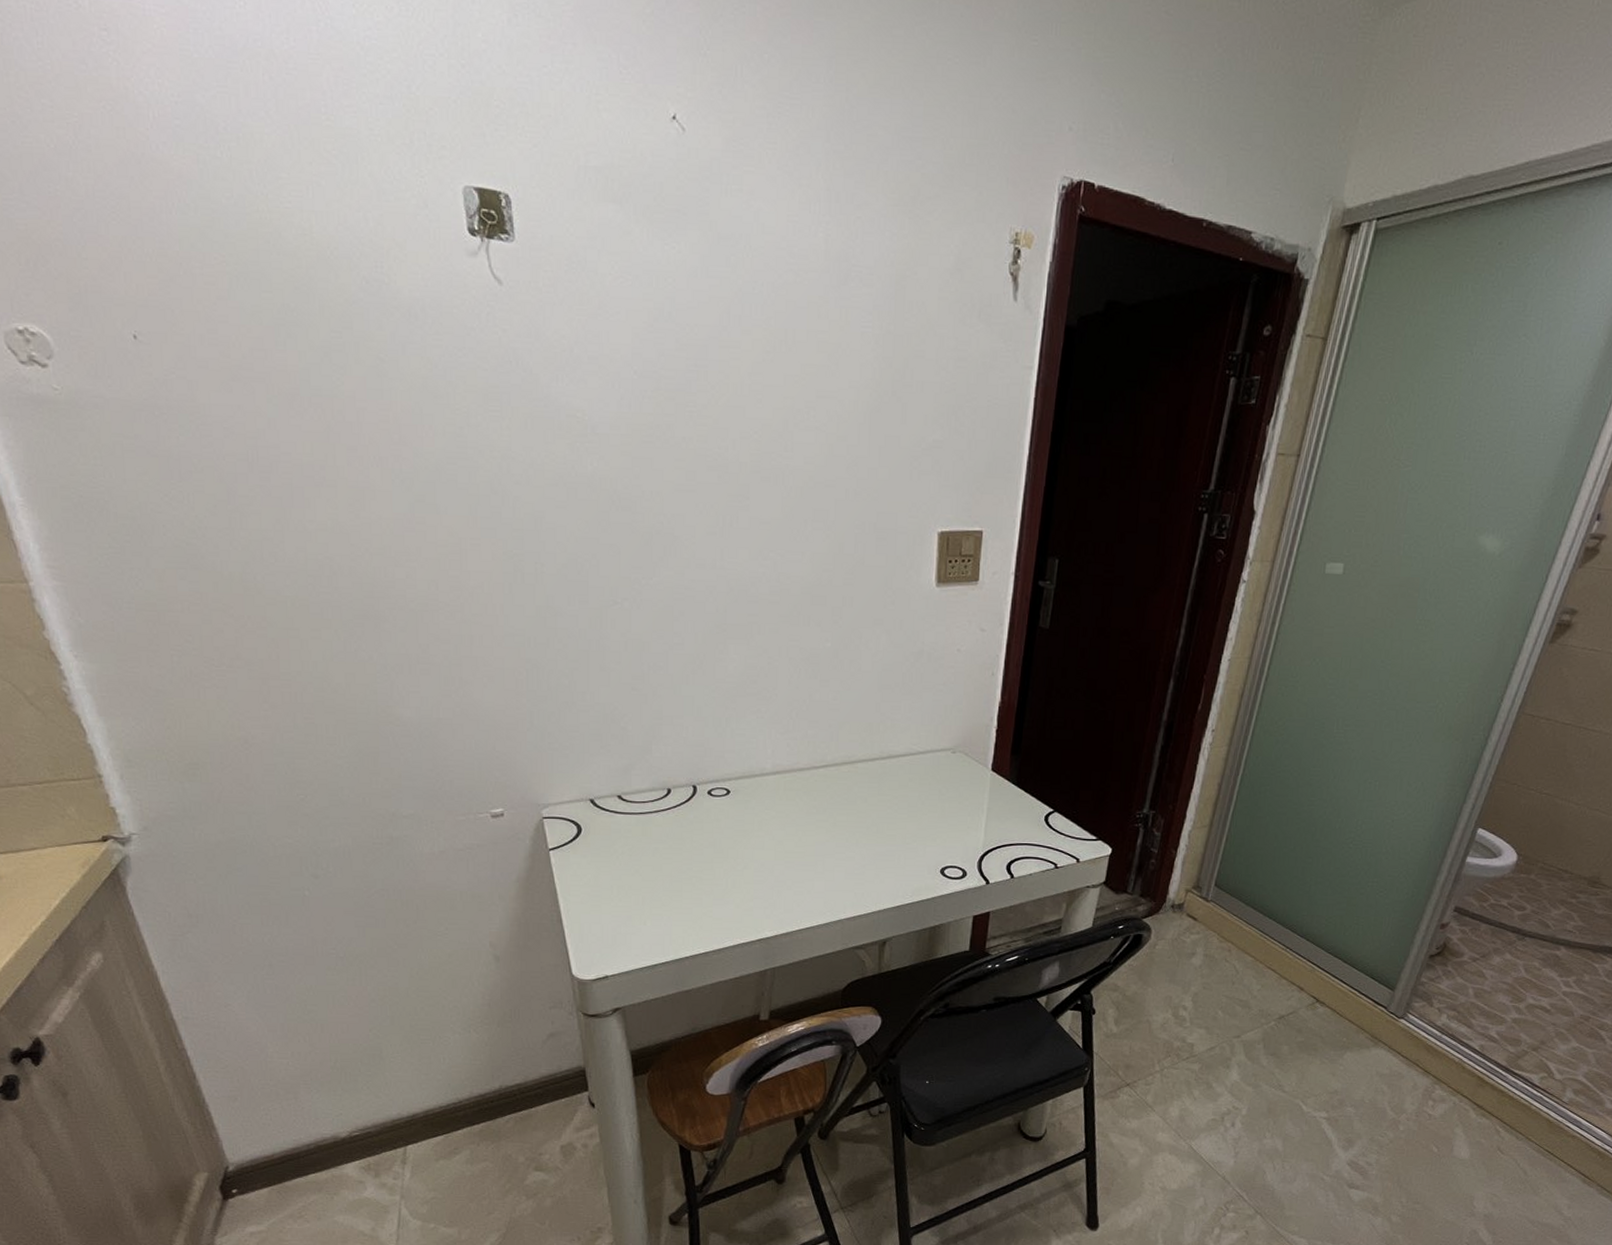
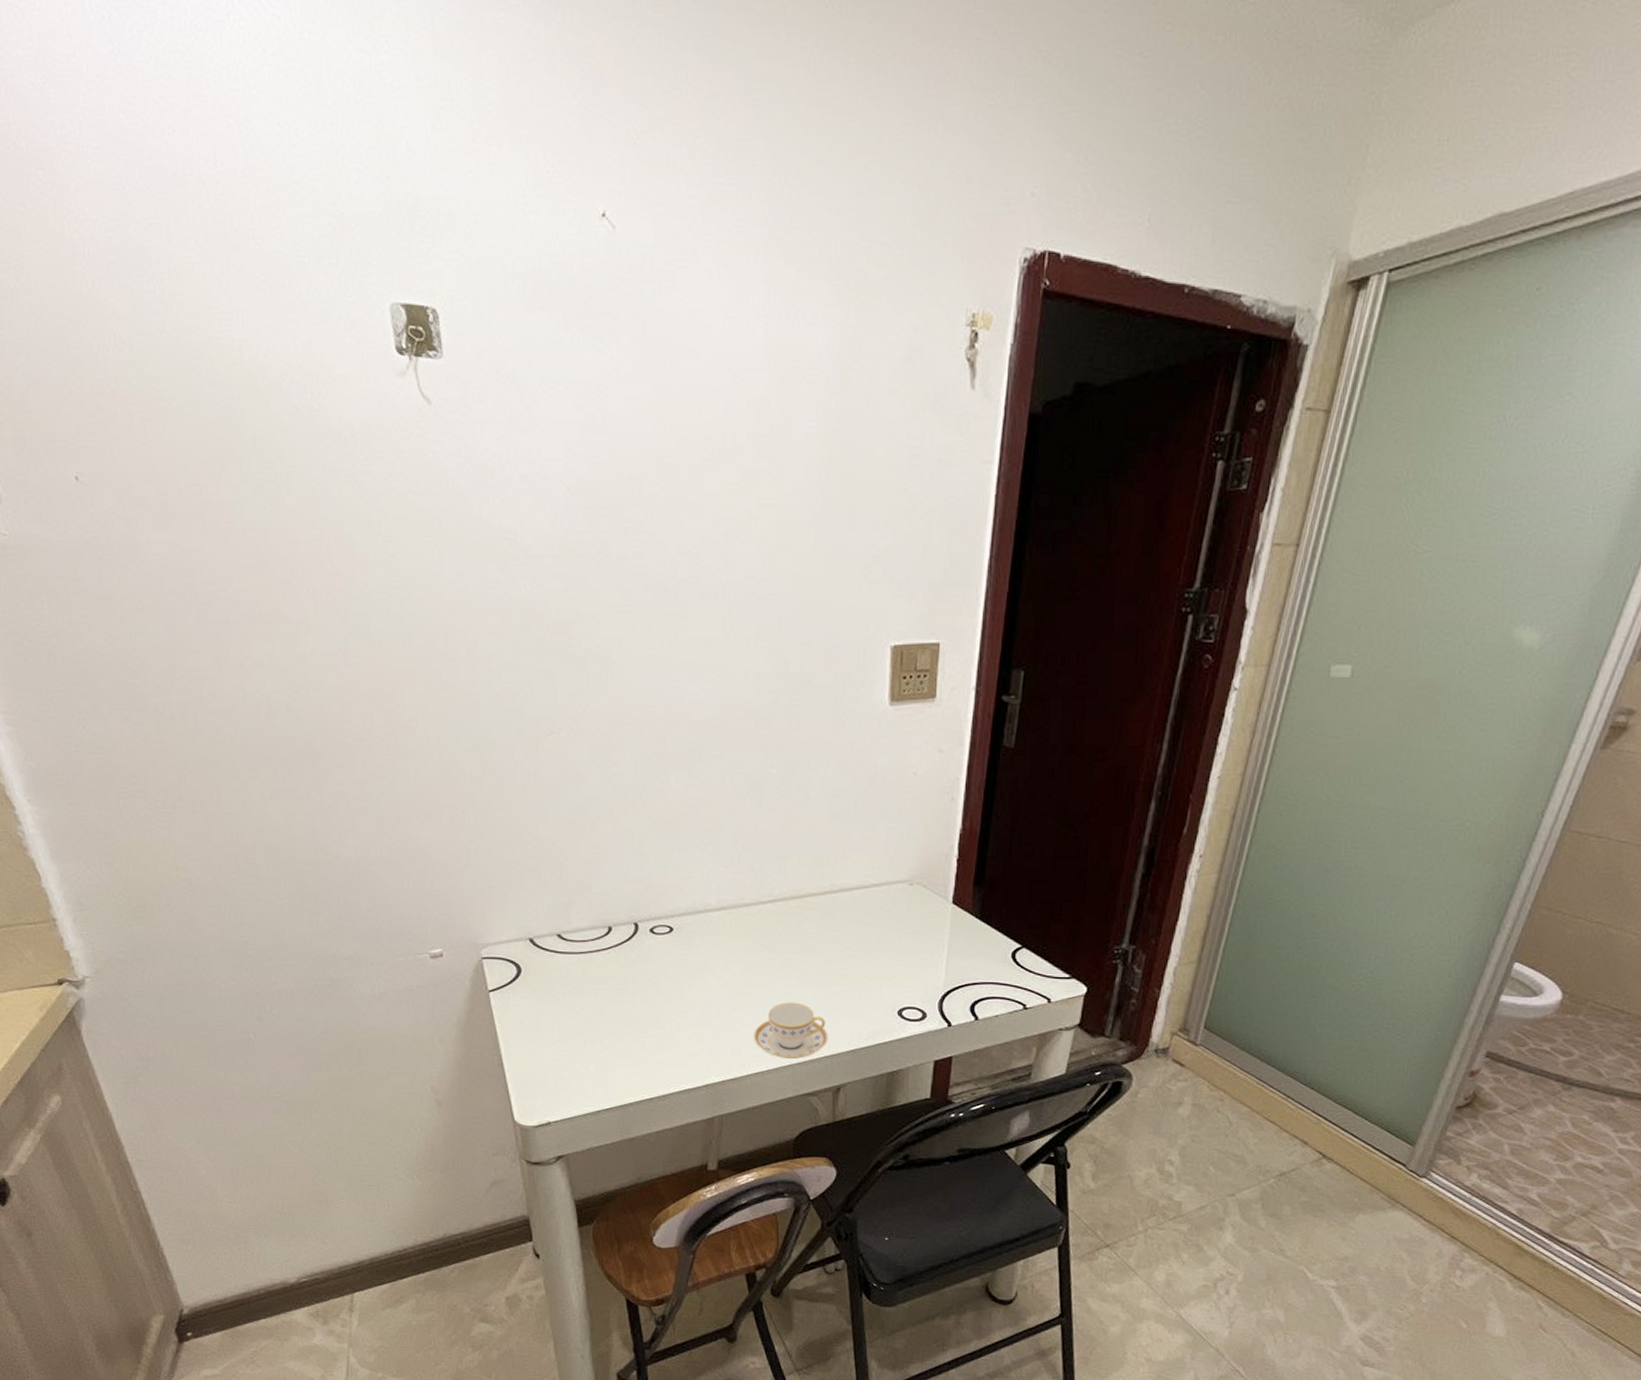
teacup: none [805,861,876,914] -> present [753,1002,828,1059]

